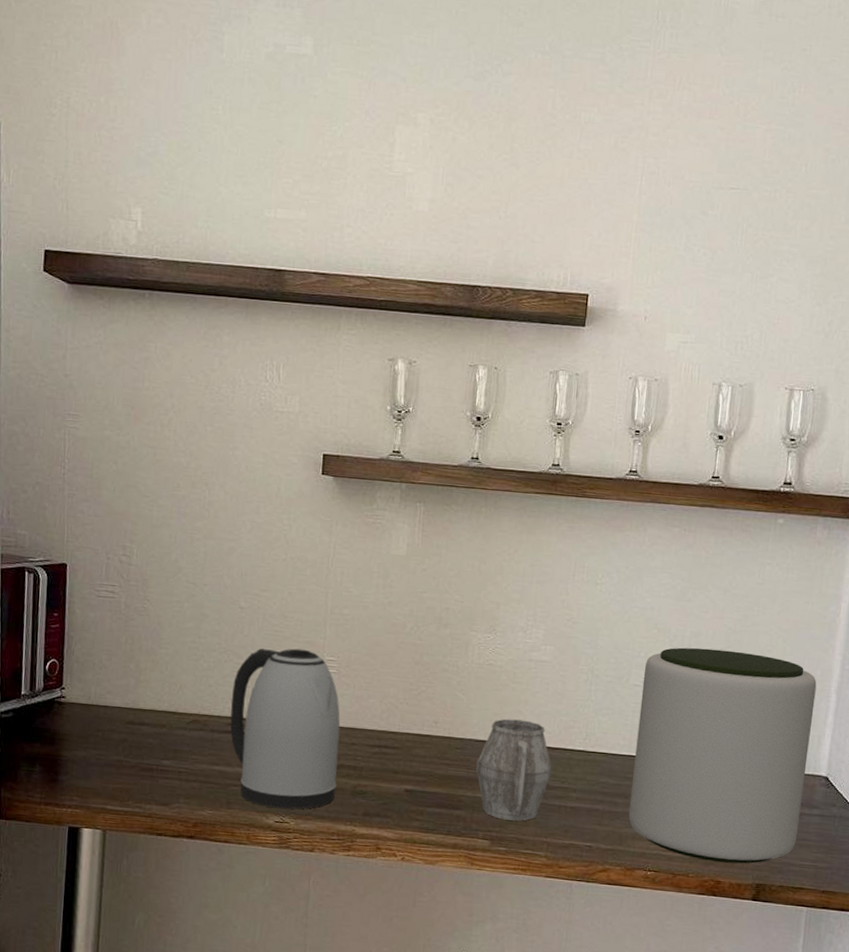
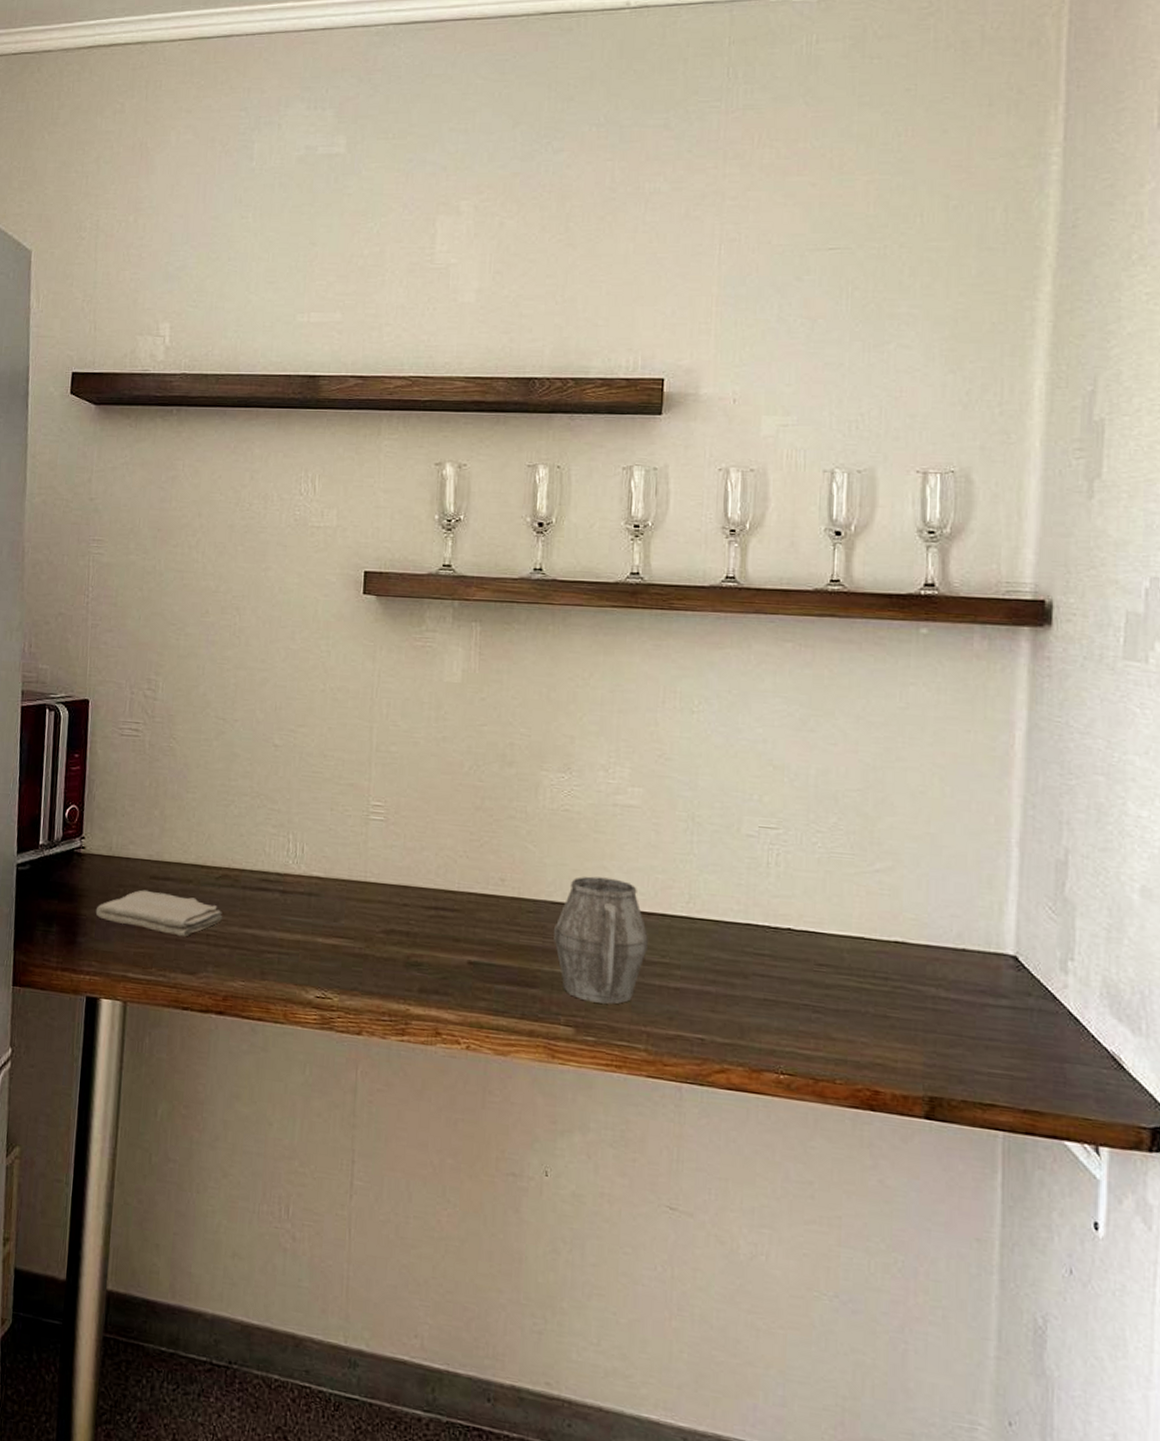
washcloth: none [76,734,194,774] -> present [95,890,223,937]
kettle: present [230,648,340,809] -> none [264,792,390,983]
plant pot: present [628,647,817,864] -> none [750,788,991,1069]

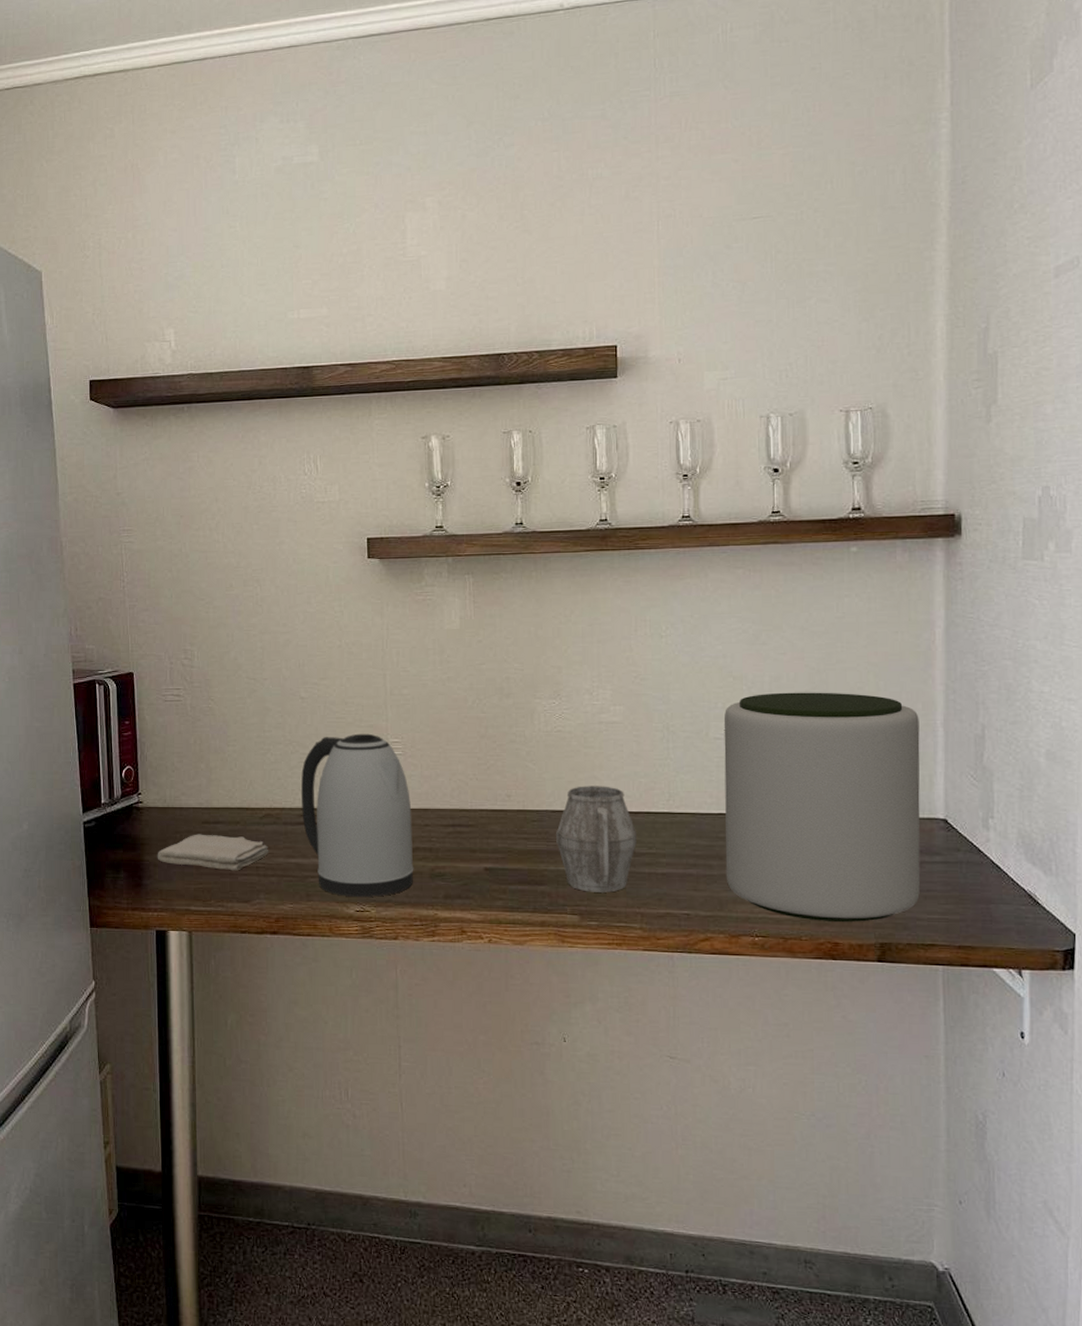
kettle: none [264,792,390,983] -> present [301,733,414,897]
plant pot: none [750,788,991,1069] -> present [723,692,921,922]

